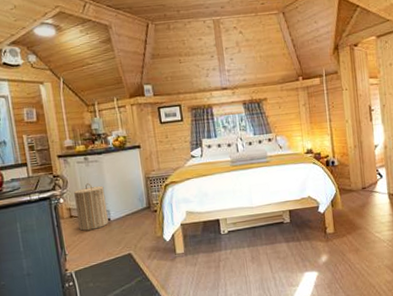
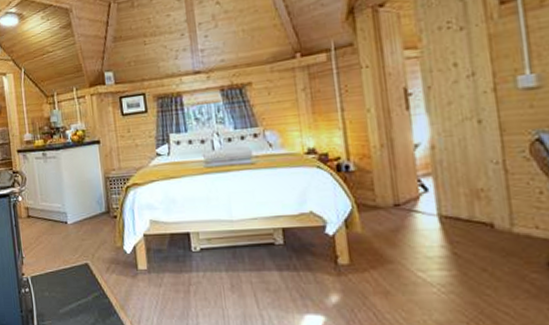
laundry hamper: present [74,183,109,231] -> none [32,181,66,233]

